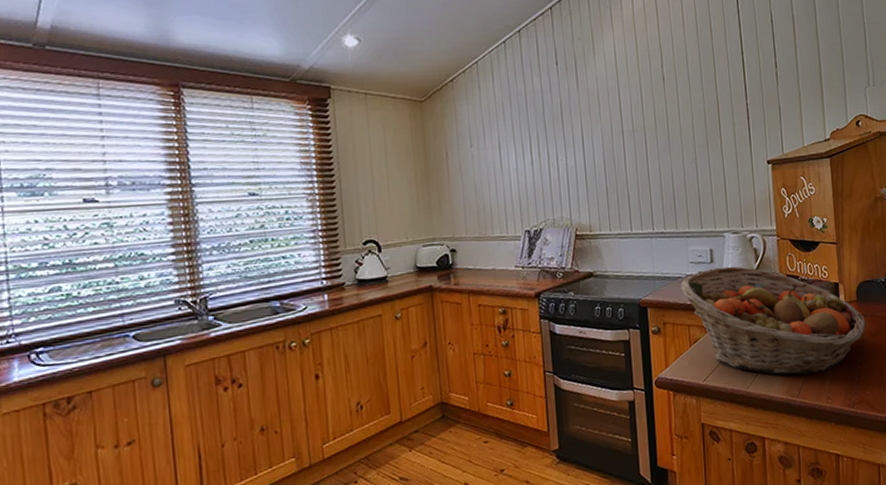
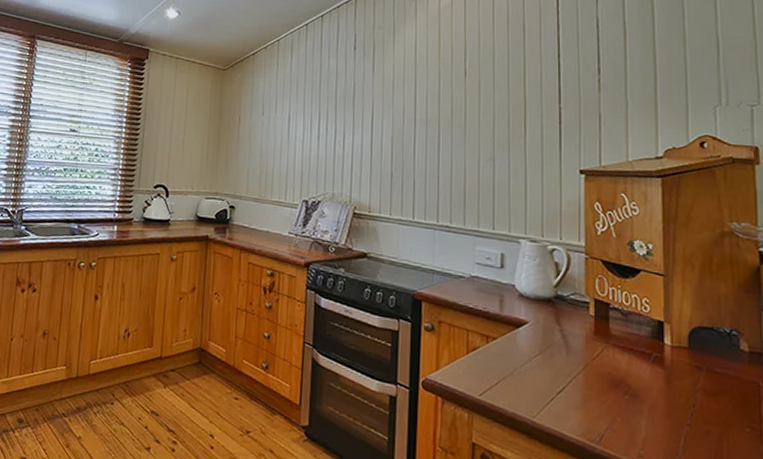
fruit basket: present [680,266,866,375] -> none [462,273,700,424]

